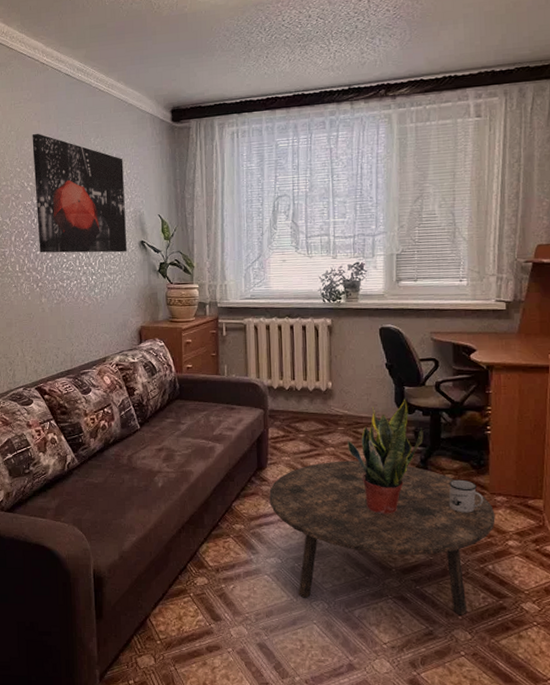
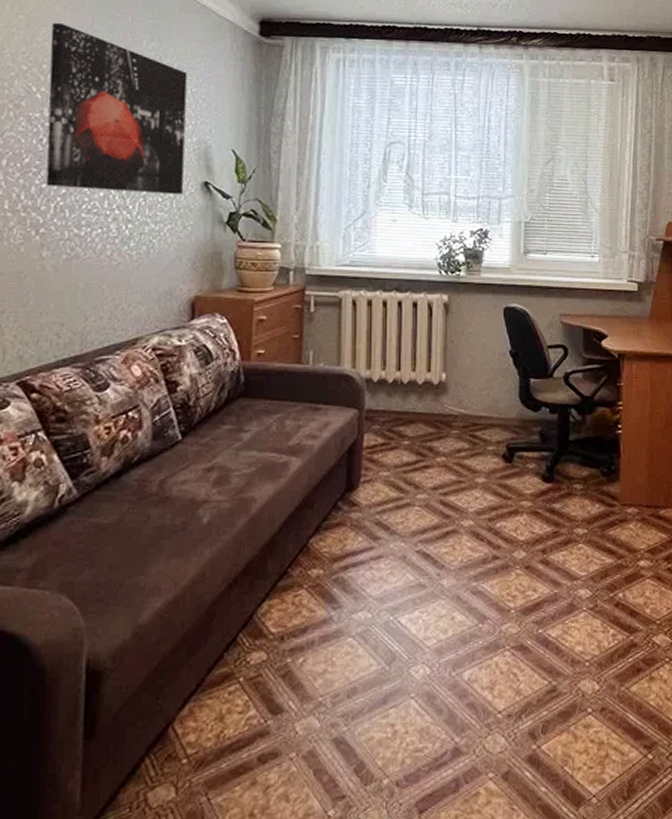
coffee table: present [269,460,496,615] -> none [360,471,626,664]
potted plant: present [347,397,424,514] -> none [462,391,550,540]
mug: present [448,479,484,513] -> none [576,489,614,531]

